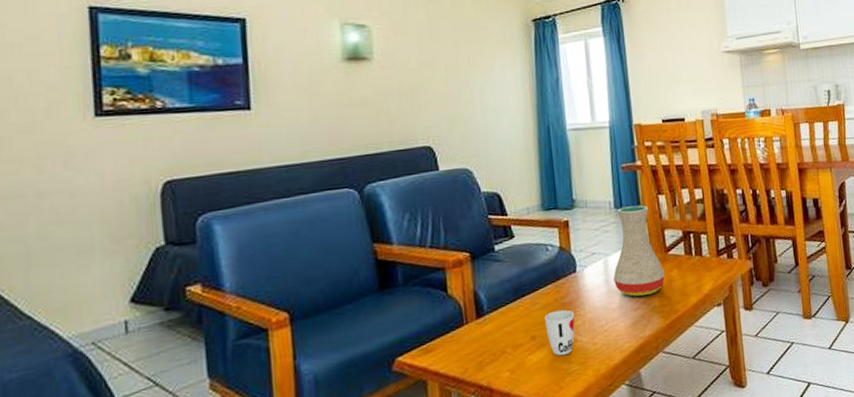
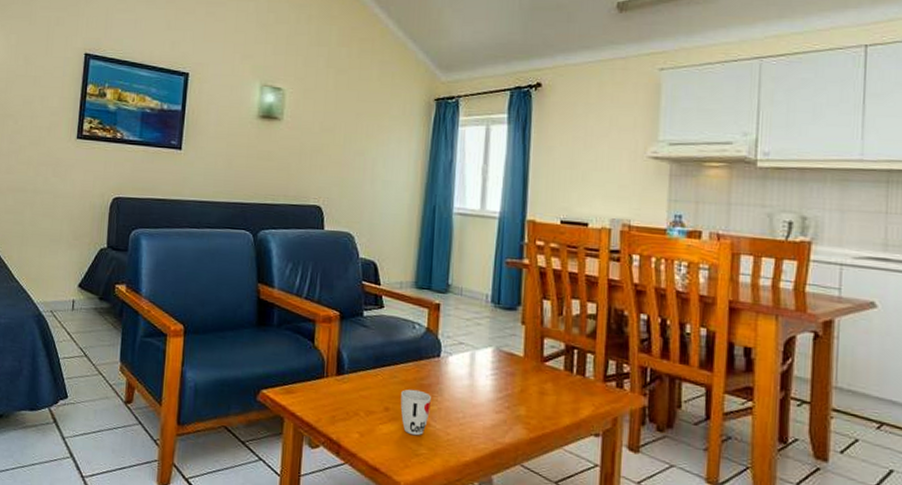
vase: present [613,205,665,297] -> none [478,303,538,401]

